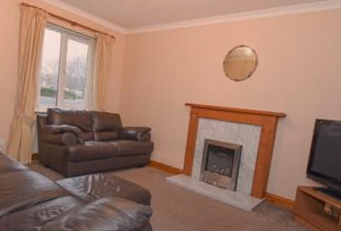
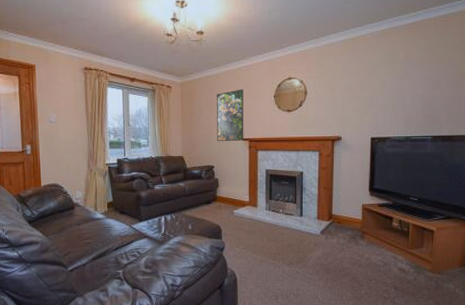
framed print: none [157,50,192,106] -> present [216,89,244,142]

